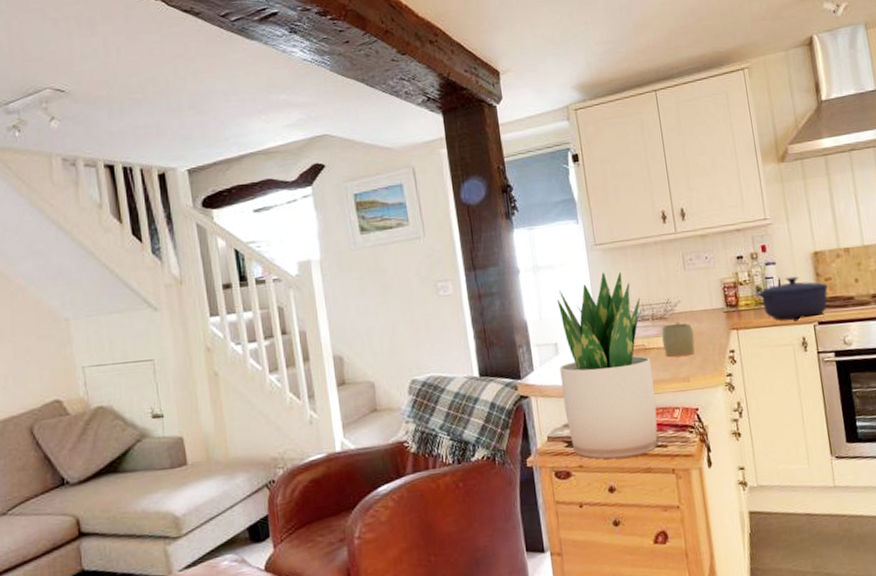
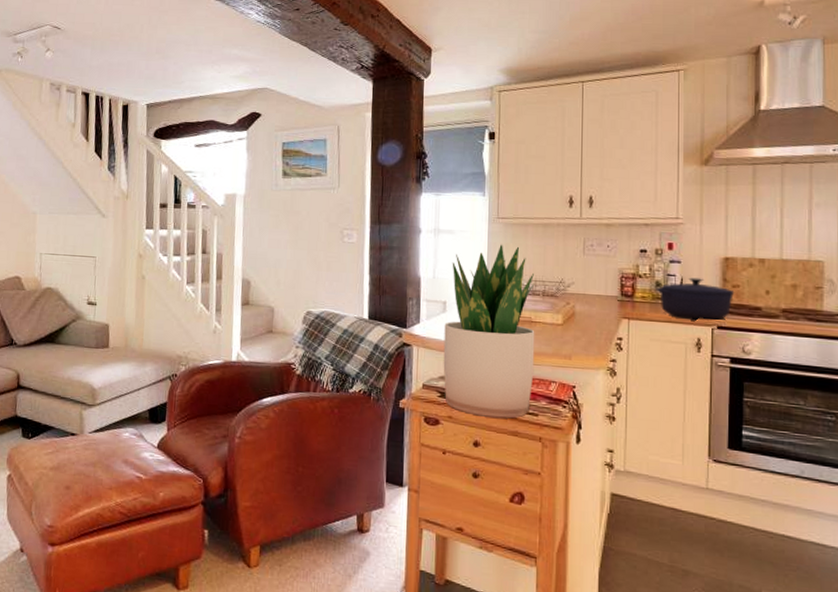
mug: present [661,323,695,358] -> none [550,302,582,336]

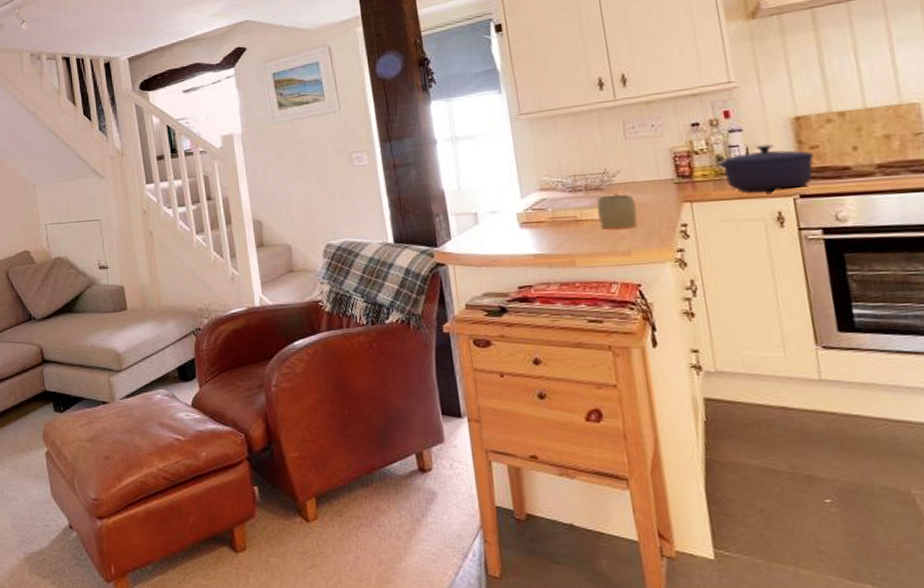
planter: present [443,244,535,419] -> none [476,141,592,331]
mug: none [550,302,582,336] -> present [596,194,638,230]

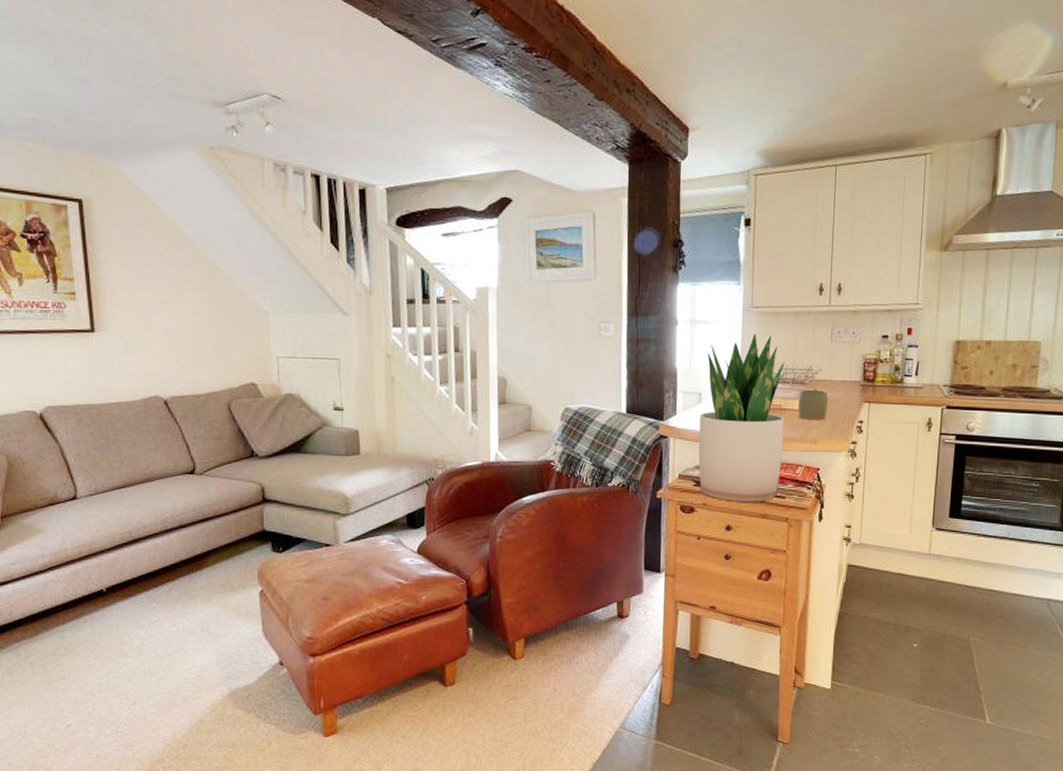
planter: none [476,141,592,331] -> present [698,333,785,502]
cooking pot: present [717,144,815,193] -> none [894,361,964,401]

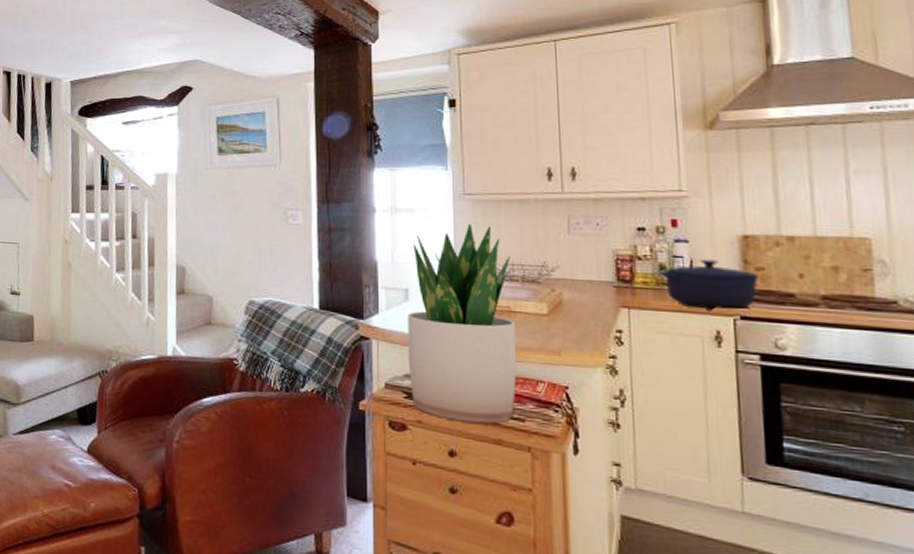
mug: present [798,389,828,421] -> none [532,289,572,328]
cooking pot: none [894,361,964,401] -> present [659,259,760,310]

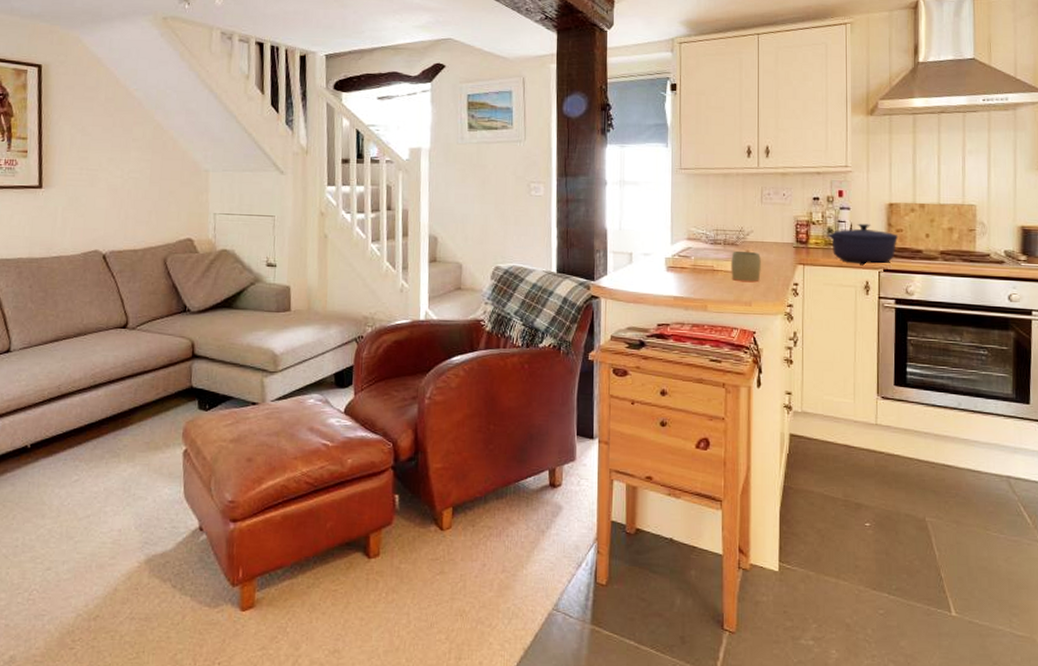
planter: present [407,223,517,425] -> none [630,194,717,366]
mug: none [532,289,572,328] -> present [731,250,761,283]

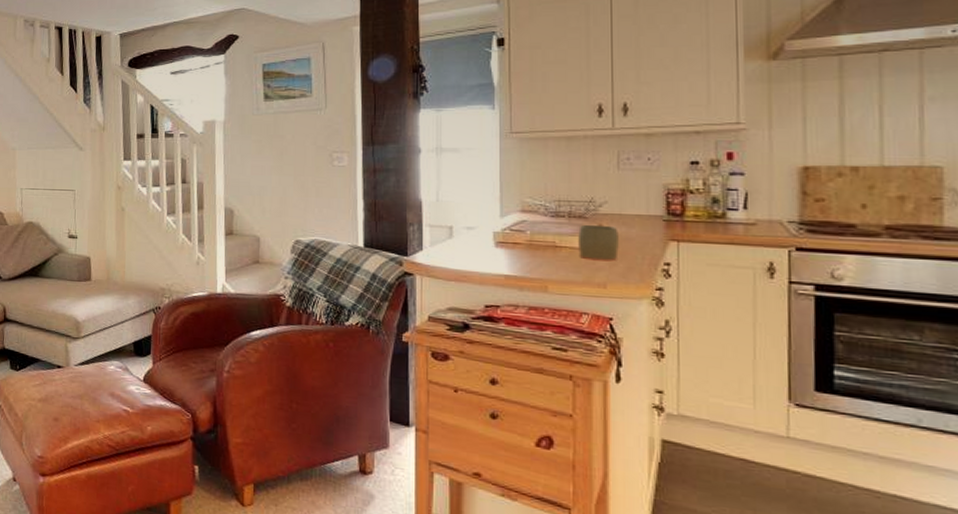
cooking pot: present [828,223,899,264] -> none [712,191,819,241]

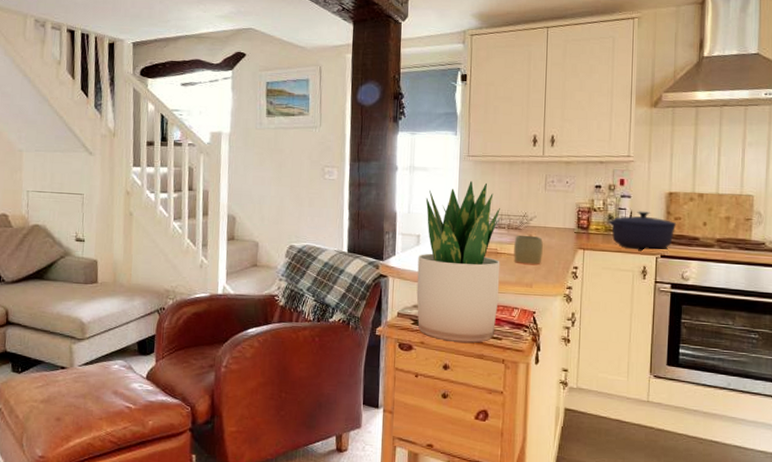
planter: none [451,161,561,354] -> present [416,180,501,343]
cooking pot: none [712,191,819,241] -> present [608,211,677,250]

